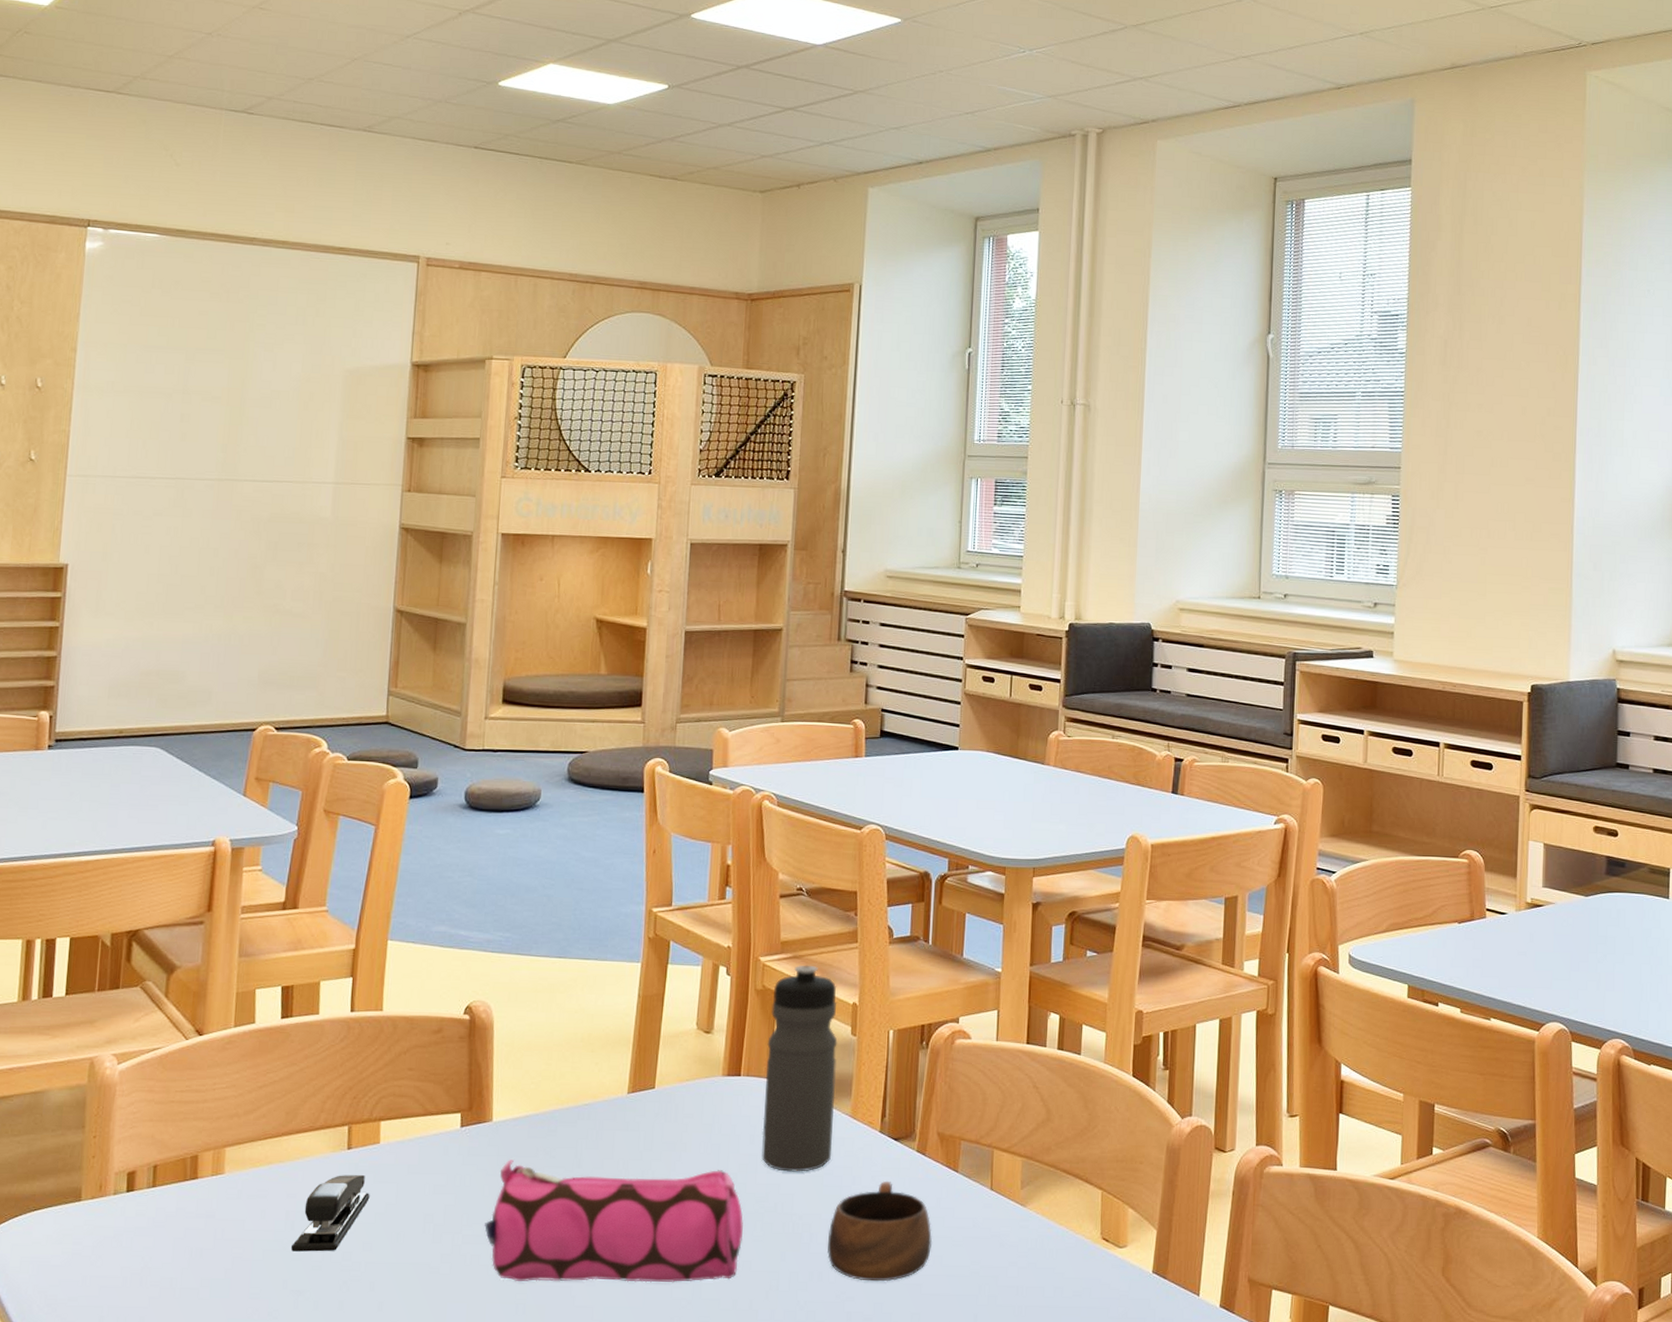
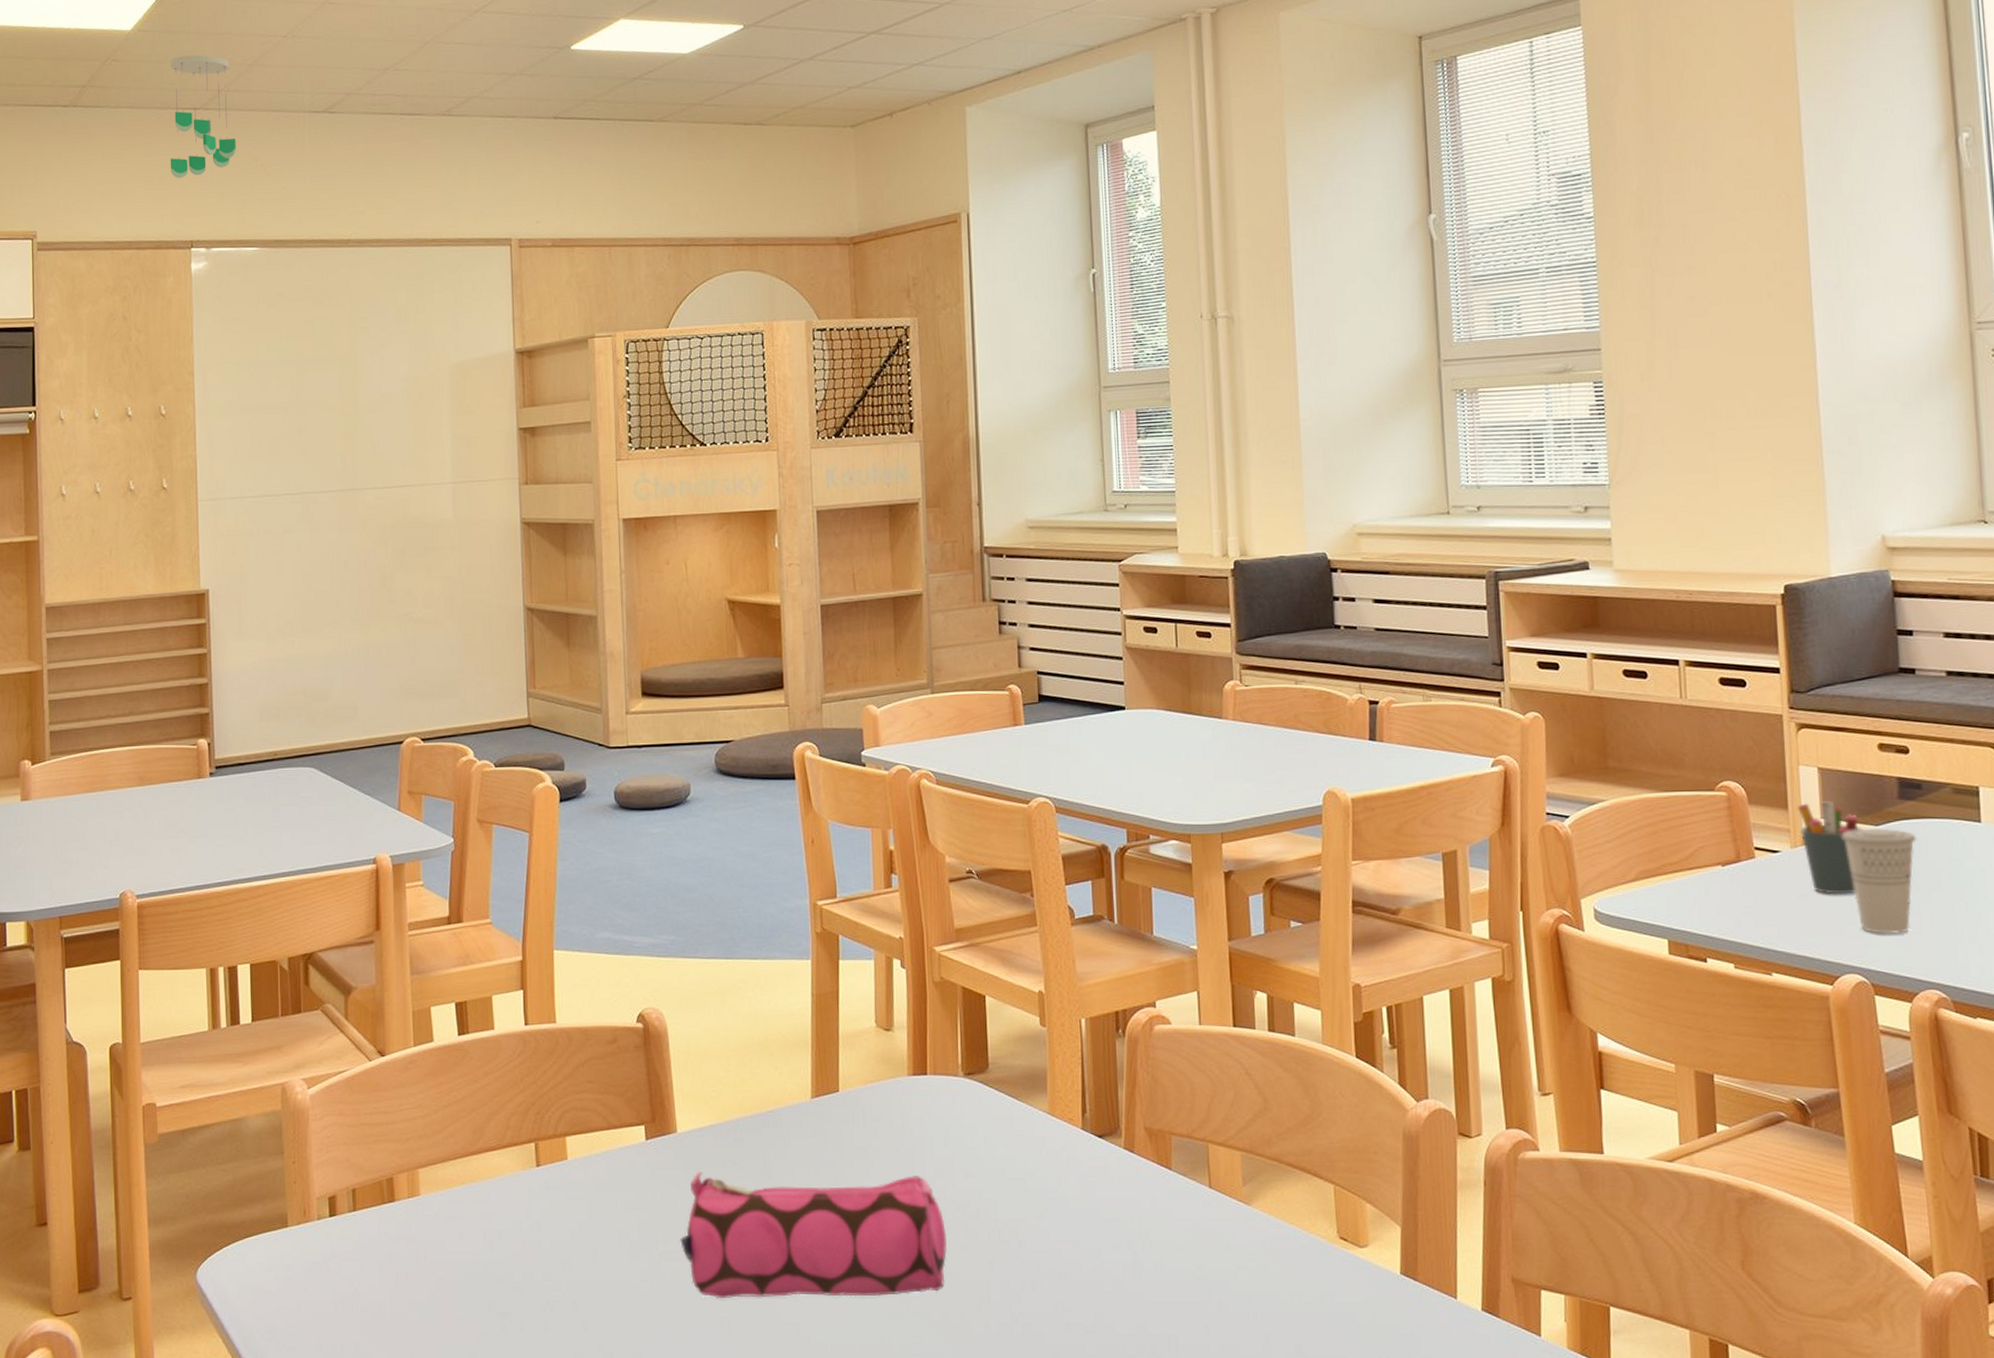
ceiling mobile: none [74,38,148,158] -> present [170,55,237,179]
stapler: present [291,1174,370,1252] -> none [492,1192,563,1272]
water bottle: present [761,964,838,1172] -> none [952,952,1033,1175]
cup: present [827,1181,933,1282] -> none [1038,1182,1151,1291]
pen holder: none [1524,873,1575,954] -> present [1798,801,1863,895]
cup: none [1557,898,1617,990] -> present [1841,828,1916,934]

